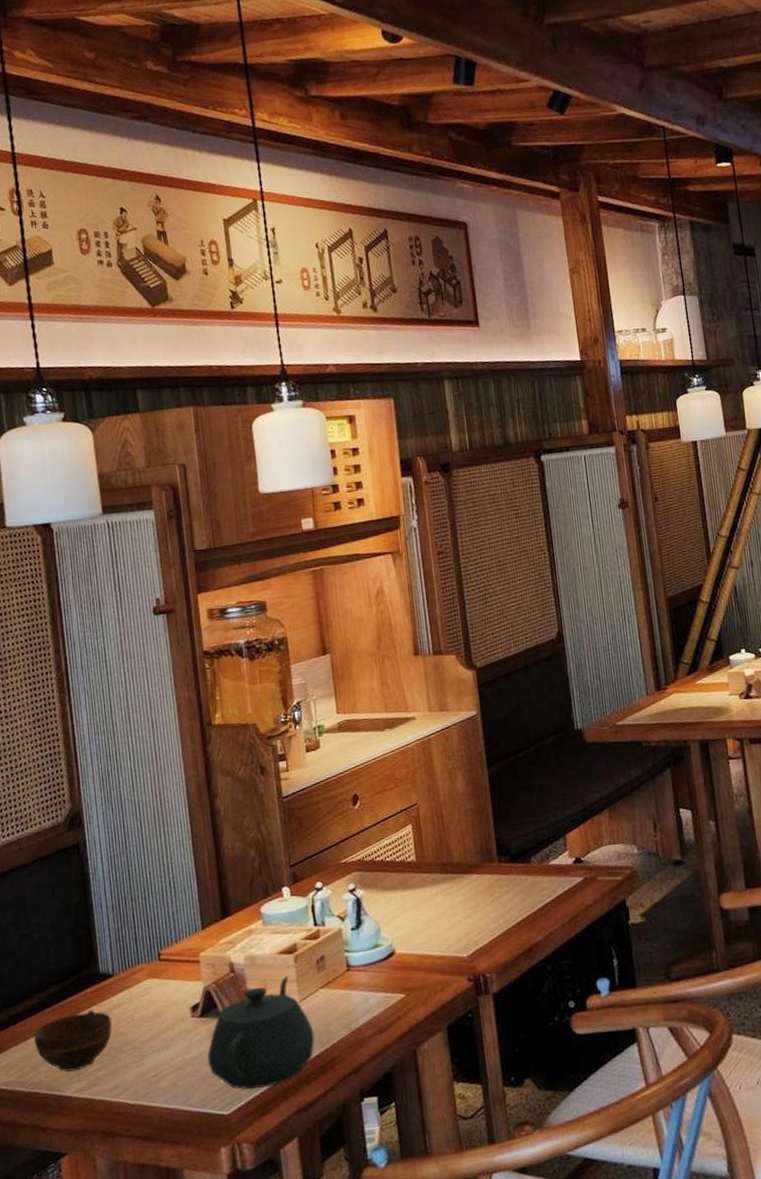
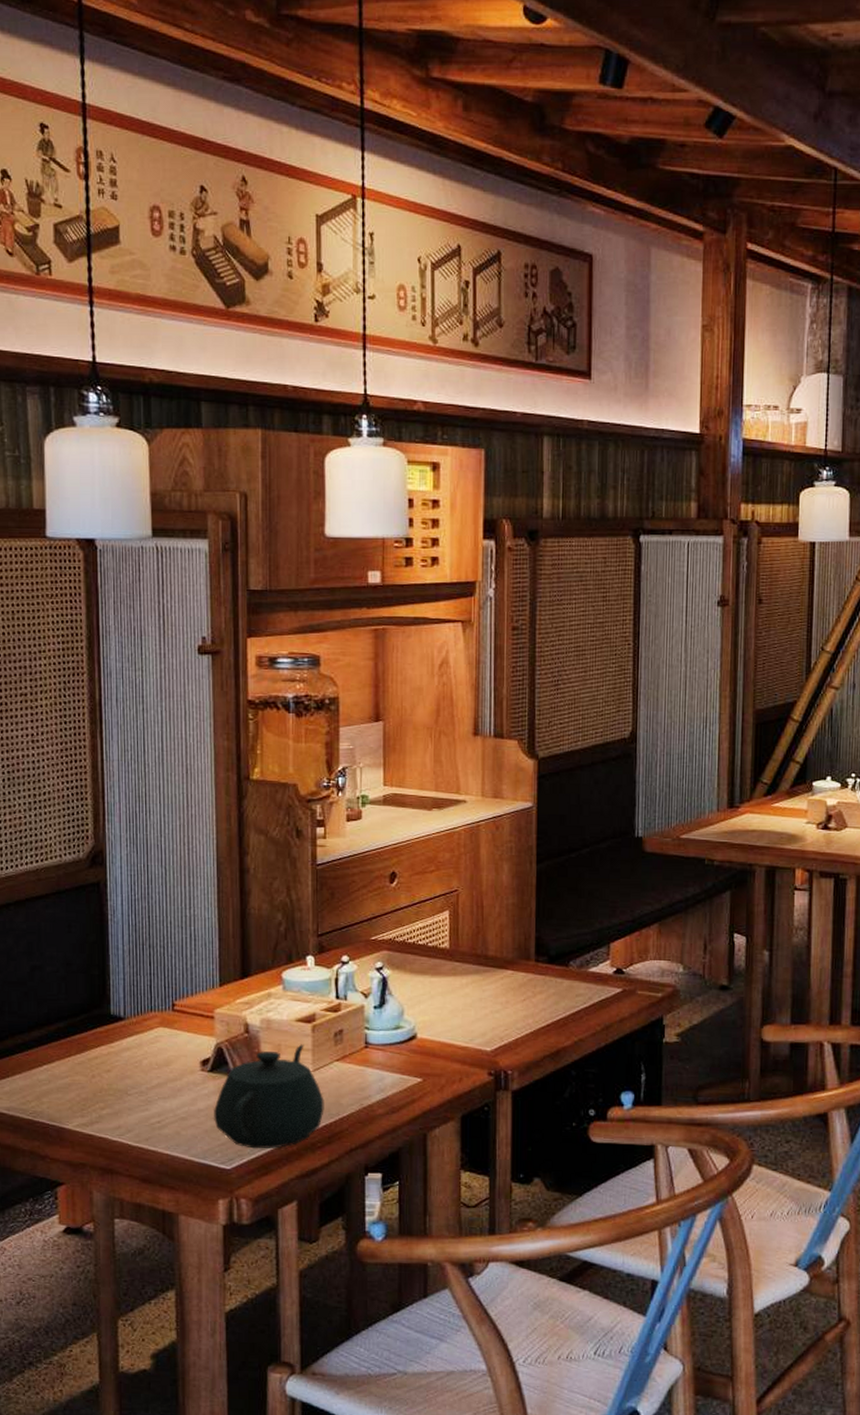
cup: present [33,1009,113,1072] -> none [38,1049,120,1106]

